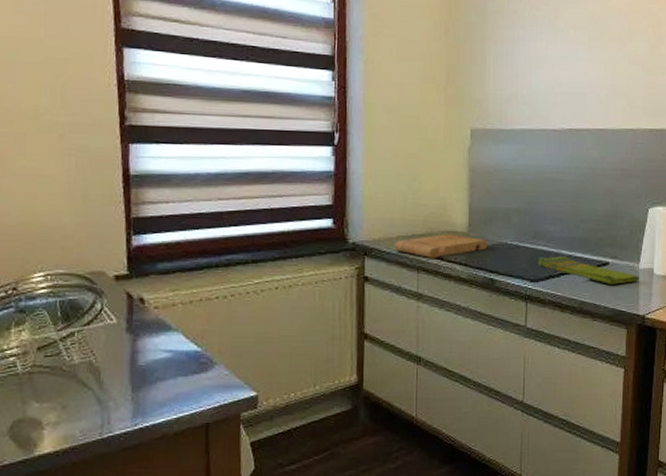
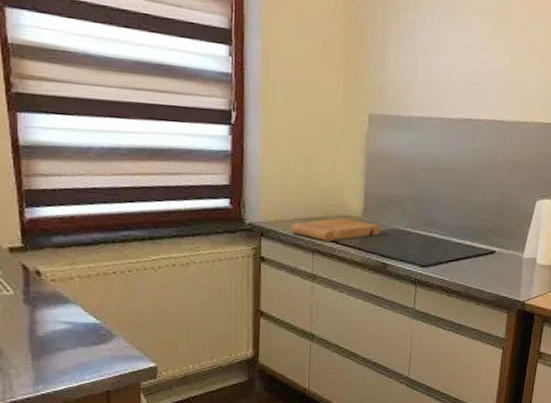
dish towel: present [538,256,640,284] -> none [429,243,524,272]

